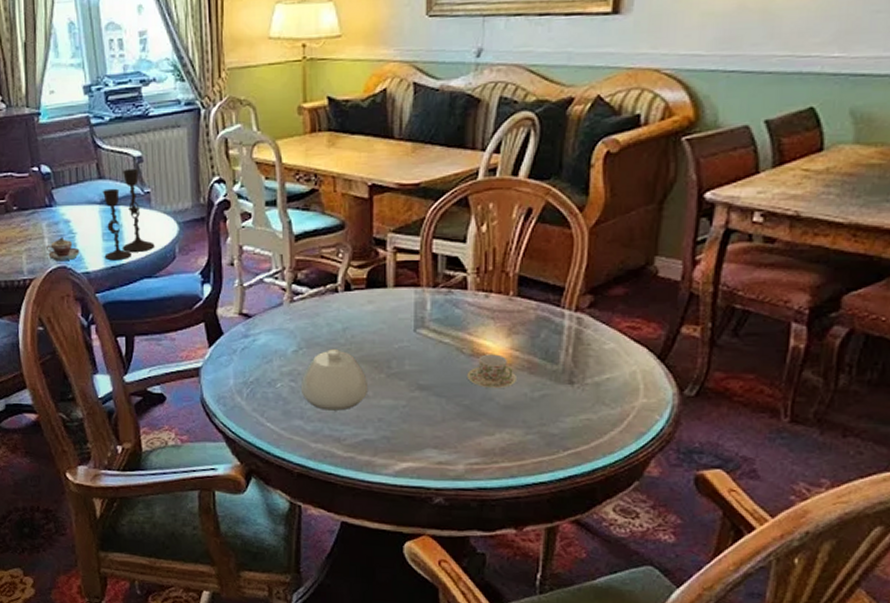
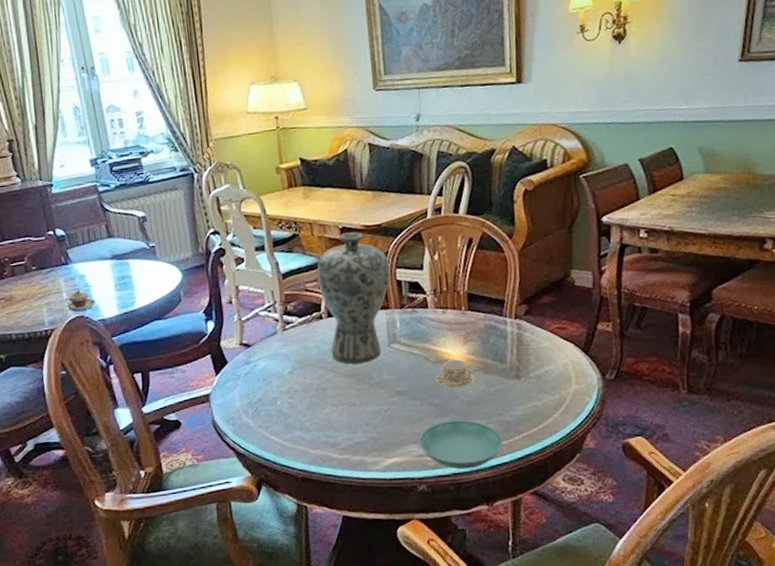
candlestick: present [102,168,155,261] -> none [112,227,162,307]
sugar bowl: present [300,349,369,411] -> none [298,367,356,421]
vase: none [337,191,426,348] -> present [317,232,391,364]
saucer: none [440,426,544,485] -> present [419,420,503,469]

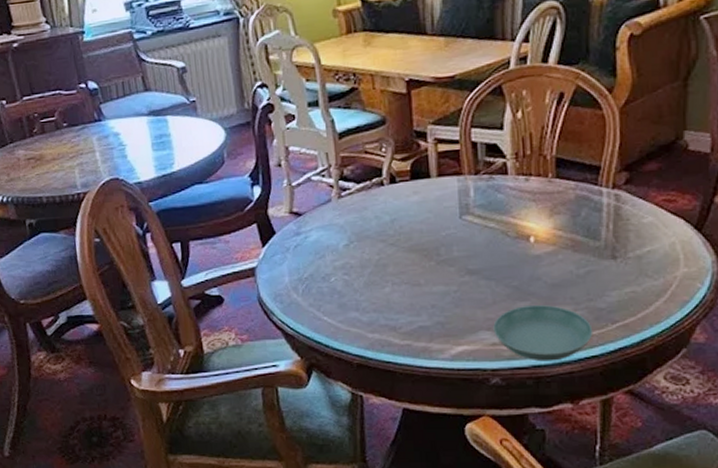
teacup: present [65,290,96,312] -> none [98,150,131,174]
vase: present [317,232,391,364] -> none [378,85,465,238]
teacup: present [434,359,476,389] -> none [513,235,563,269]

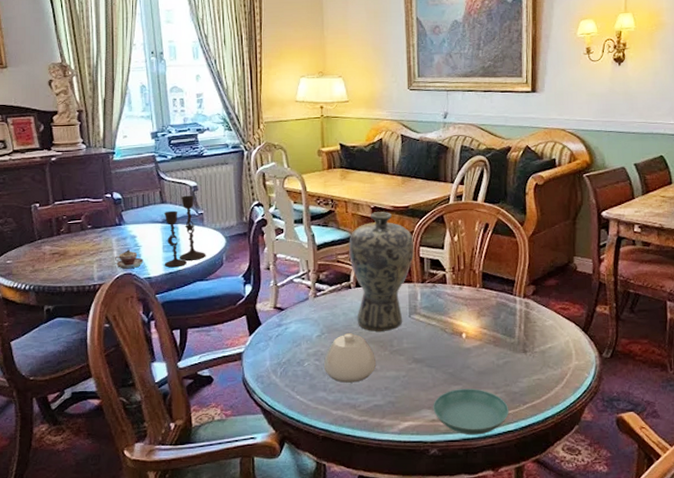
teacup: none [98,150,131,174] -> present [115,250,144,269]
candlestick: none [149,79,204,169] -> present [163,195,206,268]
sugar bowl: none [354,241,420,301] -> present [323,333,377,383]
vase: none [378,85,465,238] -> present [349,212,415,331]

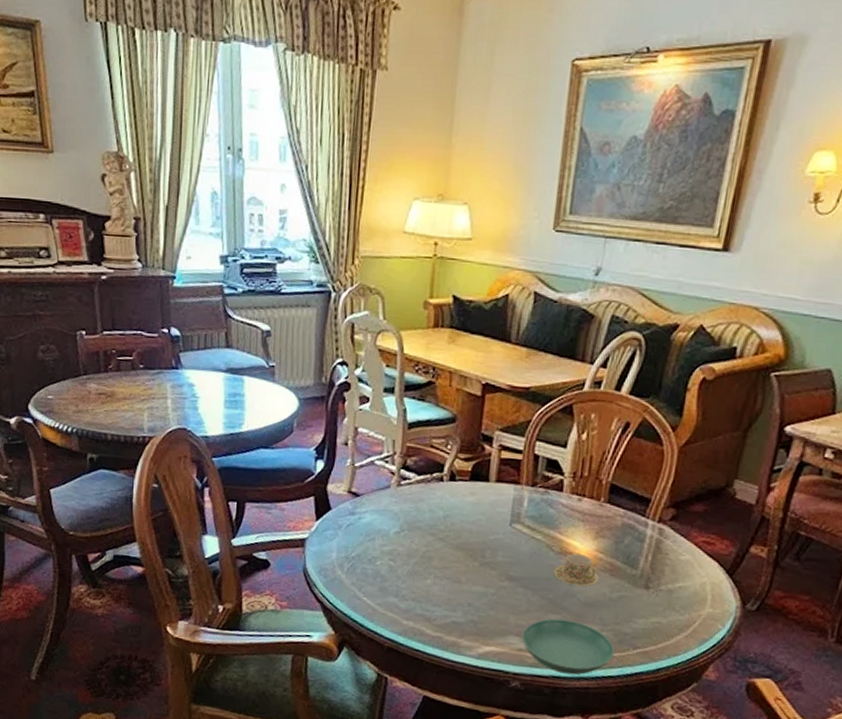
teacup: present [115,250,144,269] -> none [169,400,201,423]
candlestick: present [163,195,206,268] -> none [224,341,274,428]
sugar bowl: present [323,333,377,383] -> none [398,534,462,593]
vase: present [349,212,415,331] -> none [445,390,530,539]
teacup: none [449,332,487,359] -> present [553,553,600,587]

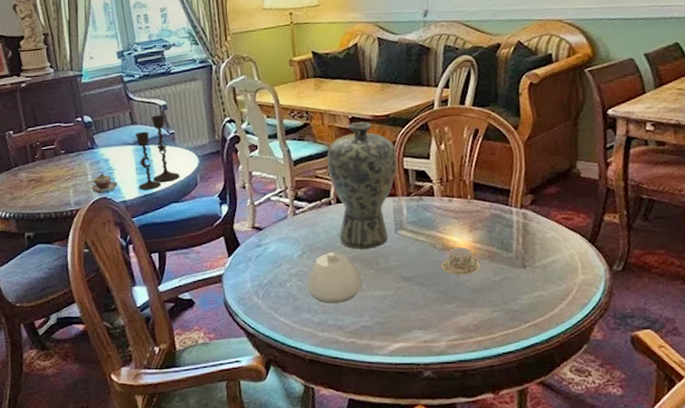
teacup: none [169,400,201,423] -> present [90,173,118,194]
candlestick: none [224,341,274,428] -> present [135,114,180,190]
sugar bowl: none [398,534,462,593] -> present [306,252,363,304]
vase: none [445,390,530,539] -> present [327,121,398,249]
saucer: present [522,618,615,675] -> none [424,307,509,357]

